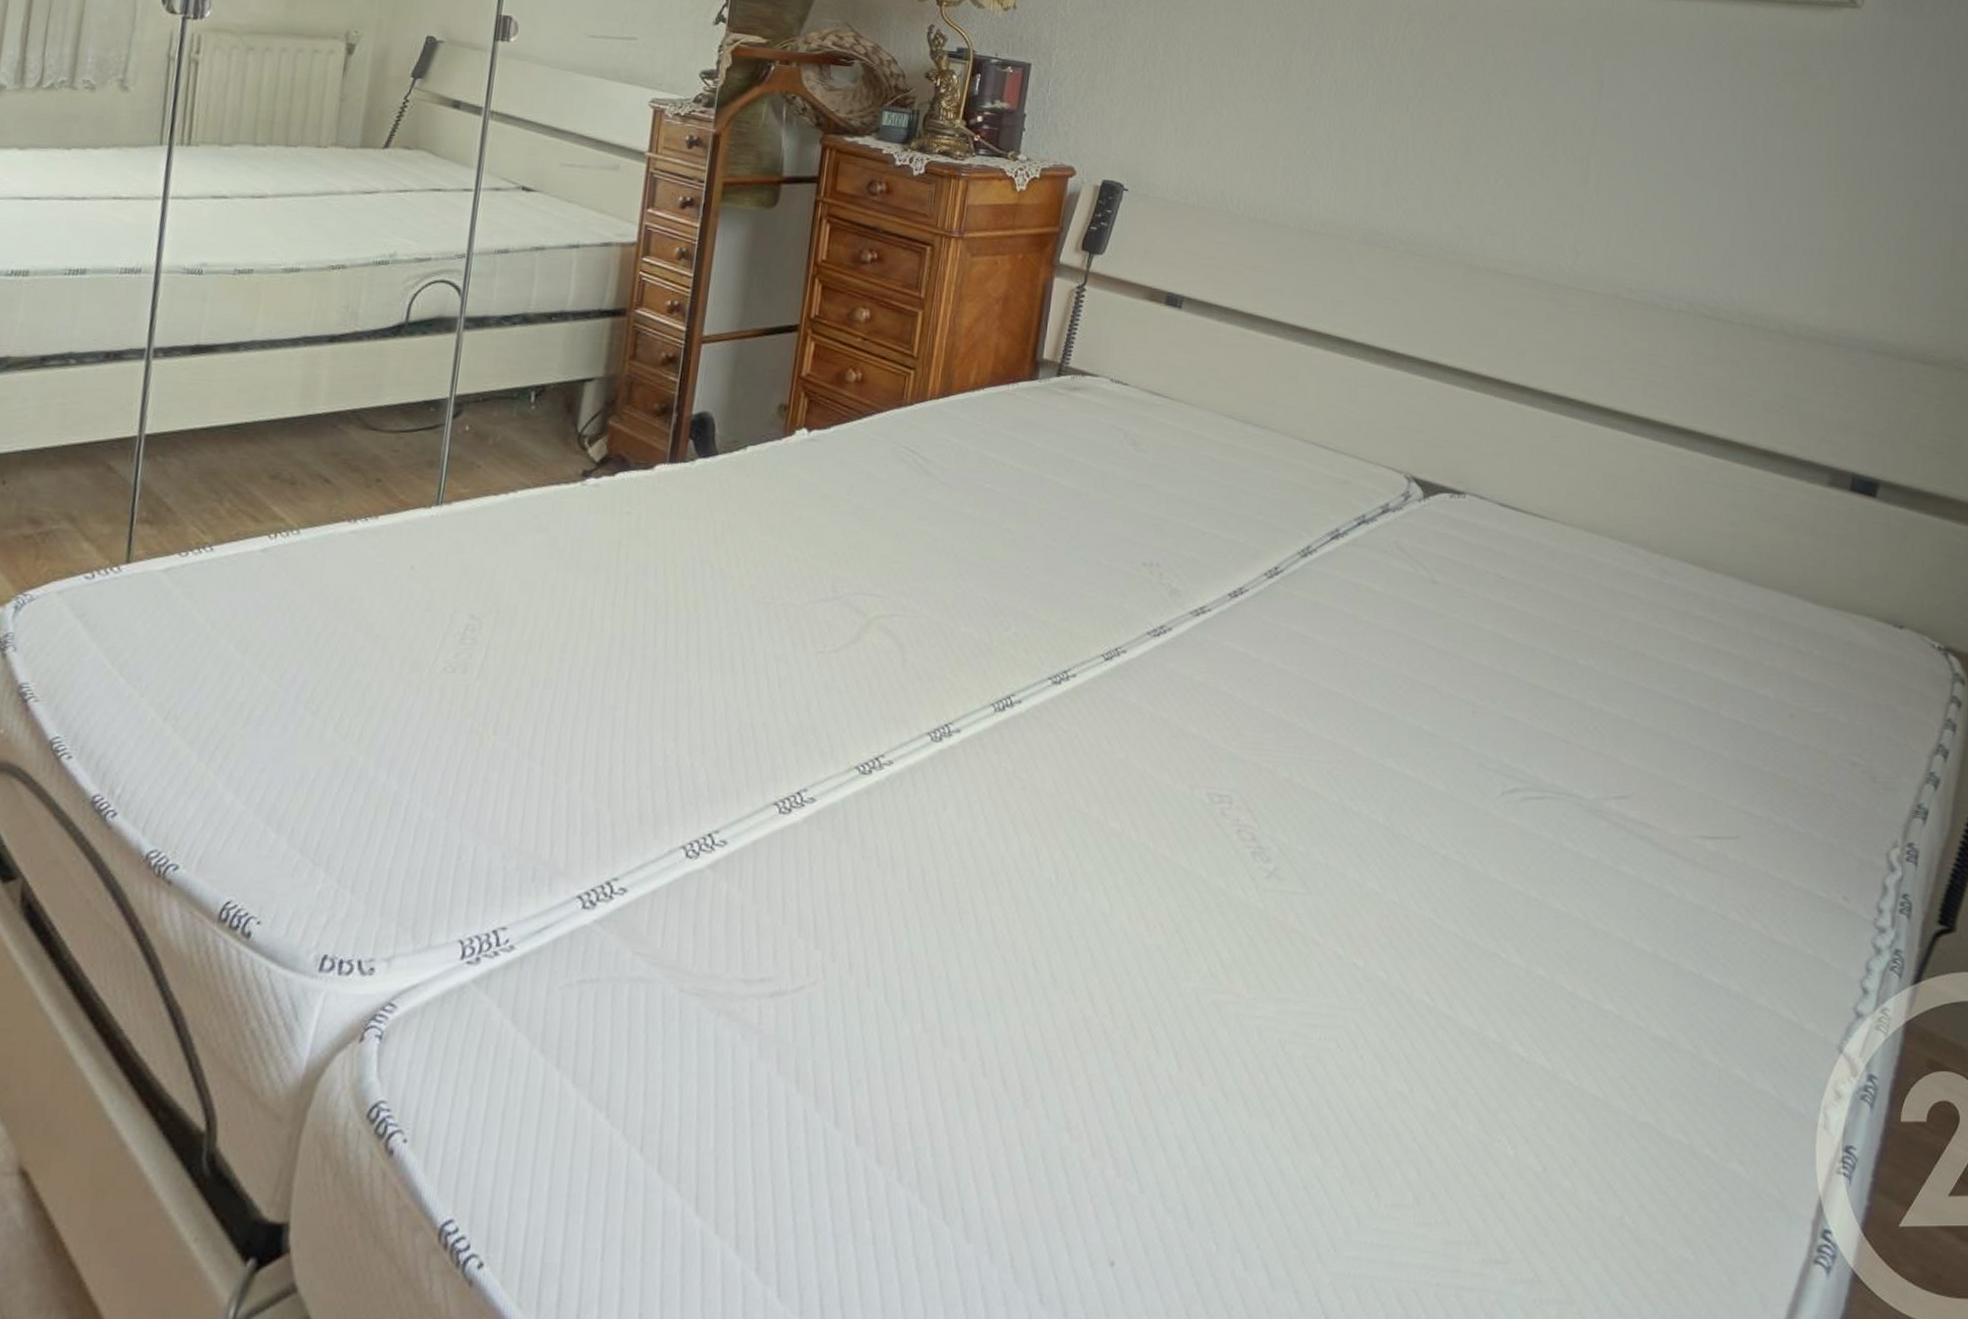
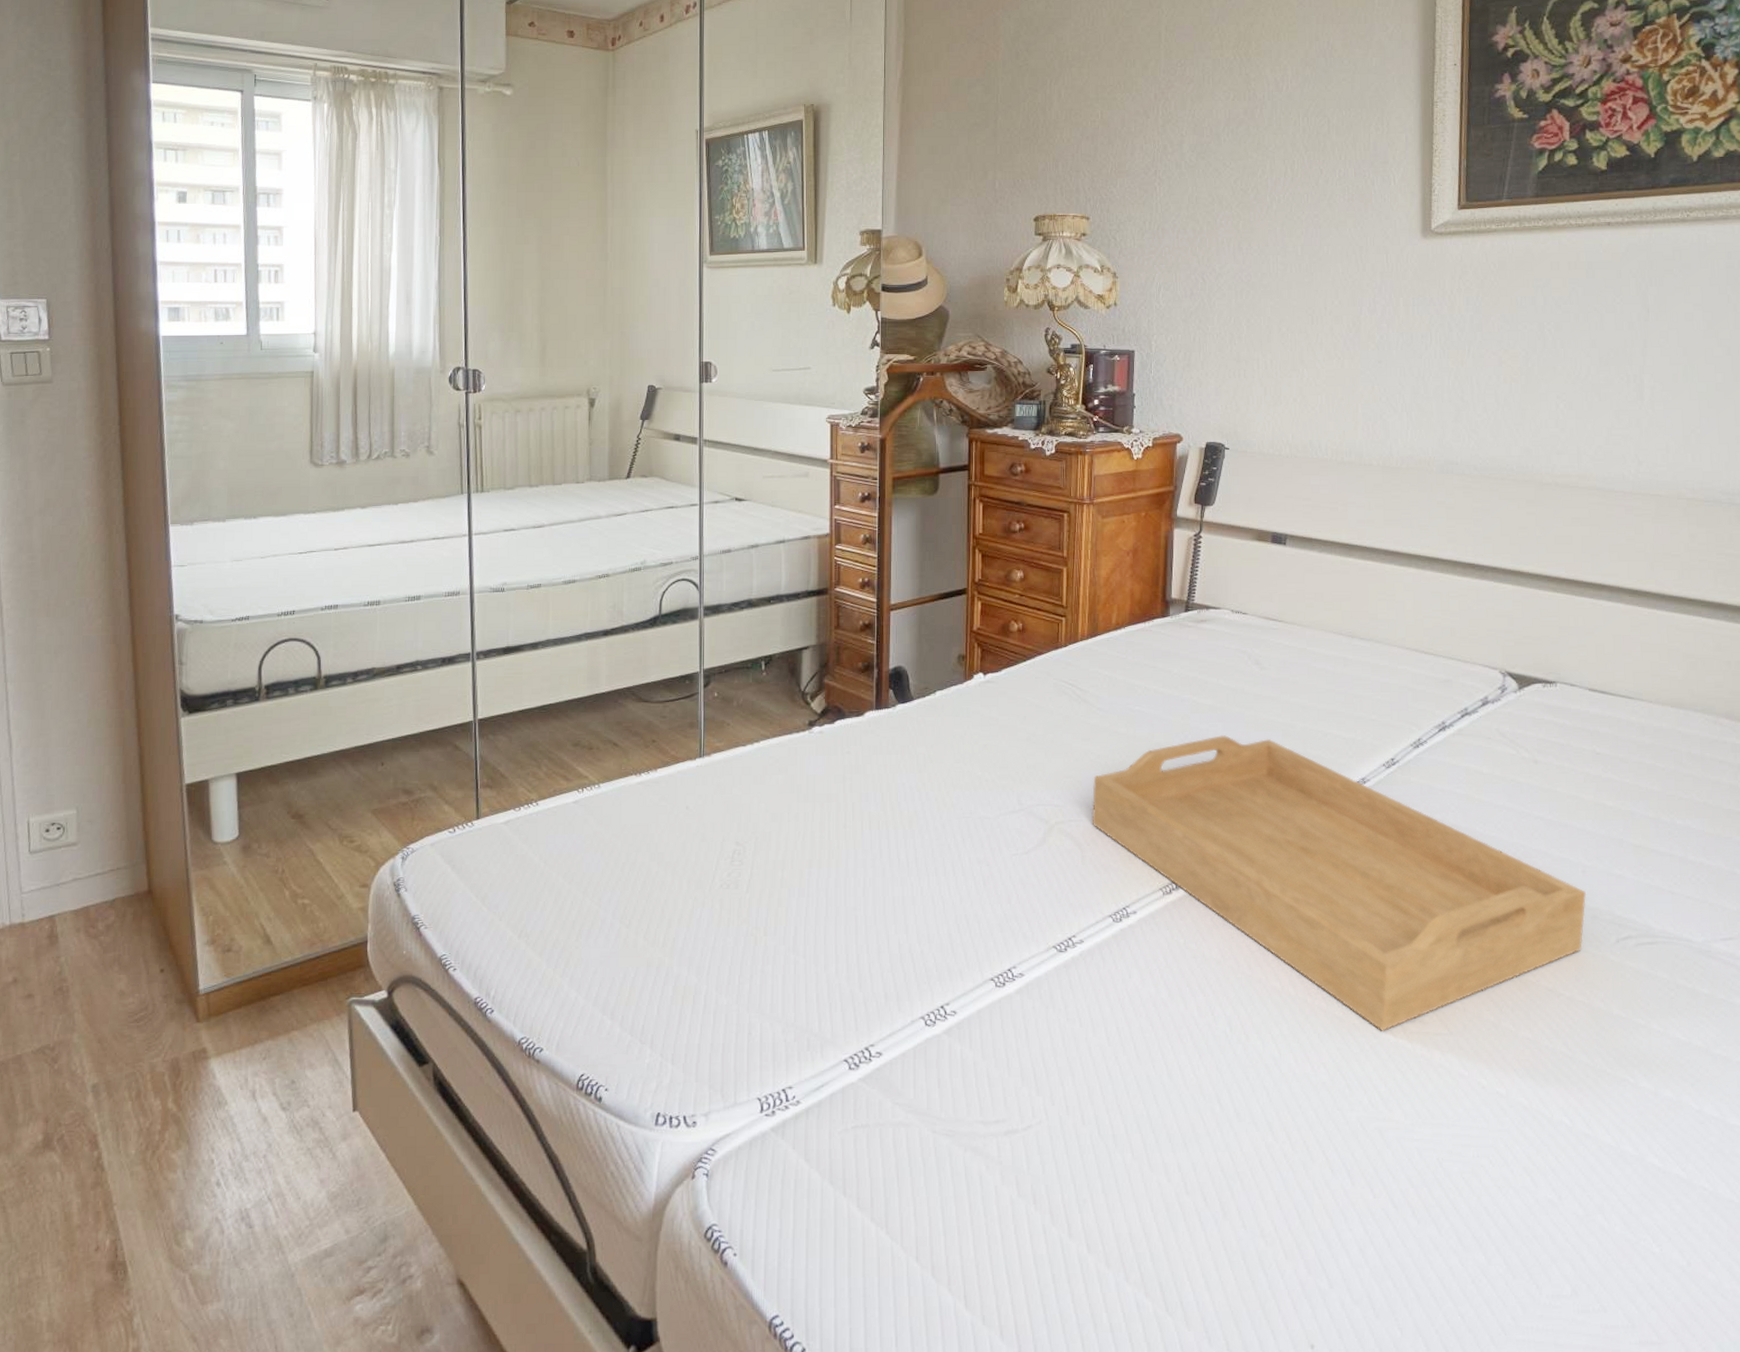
serving tray: none [920,525,1475,887] -> present [1091,735,1587,1031]

